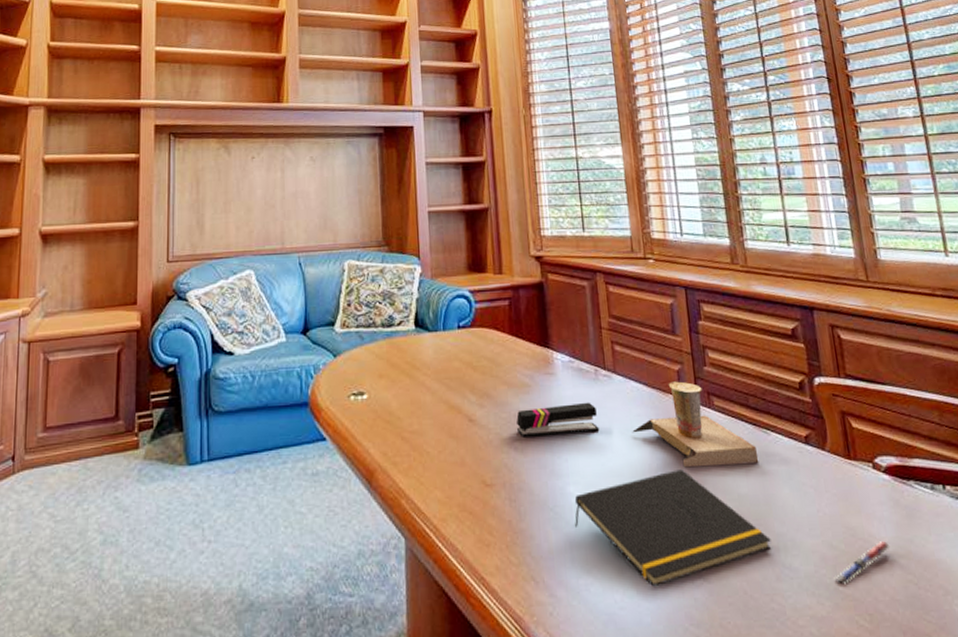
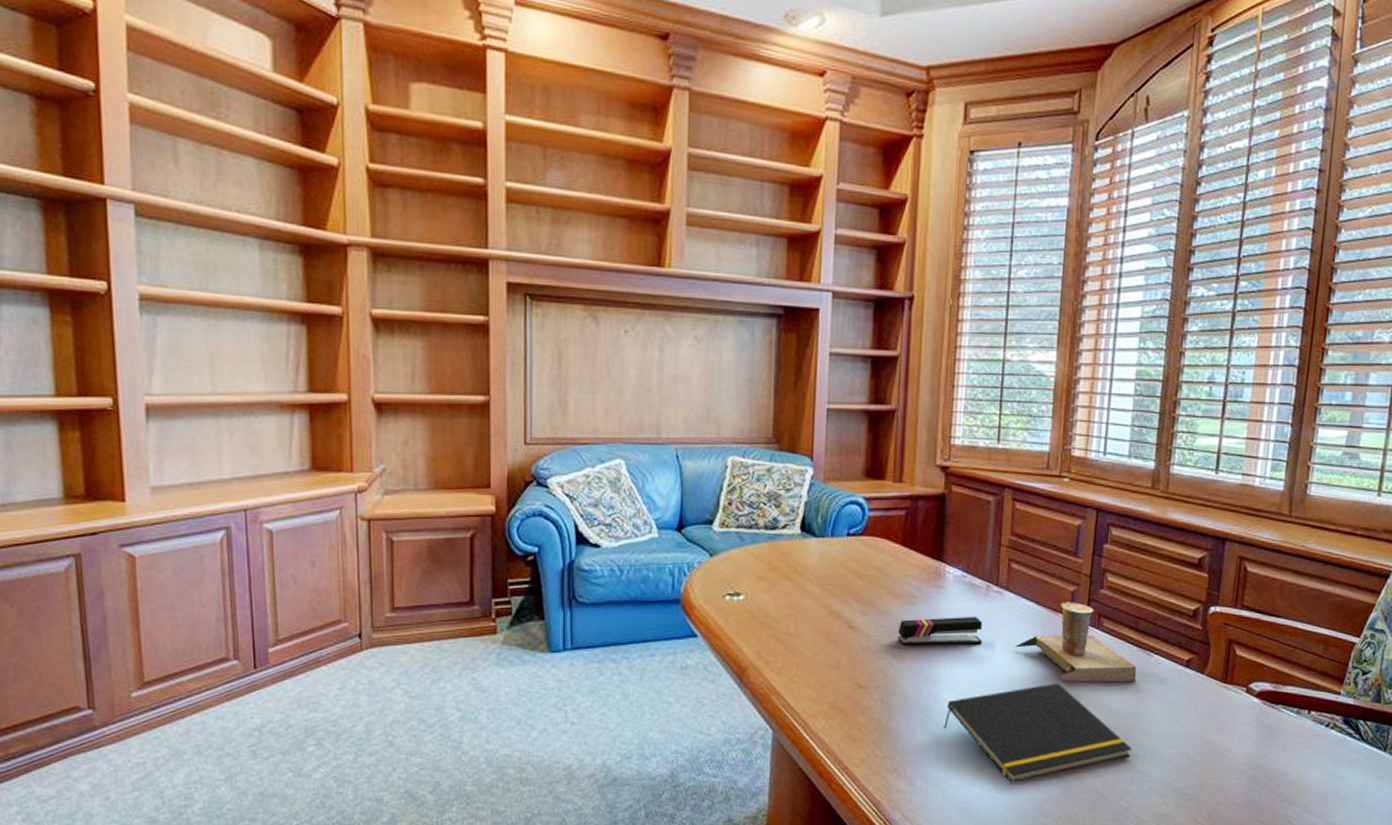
pen: present [834,541,890,585] -> none [1183,755,1244,789]

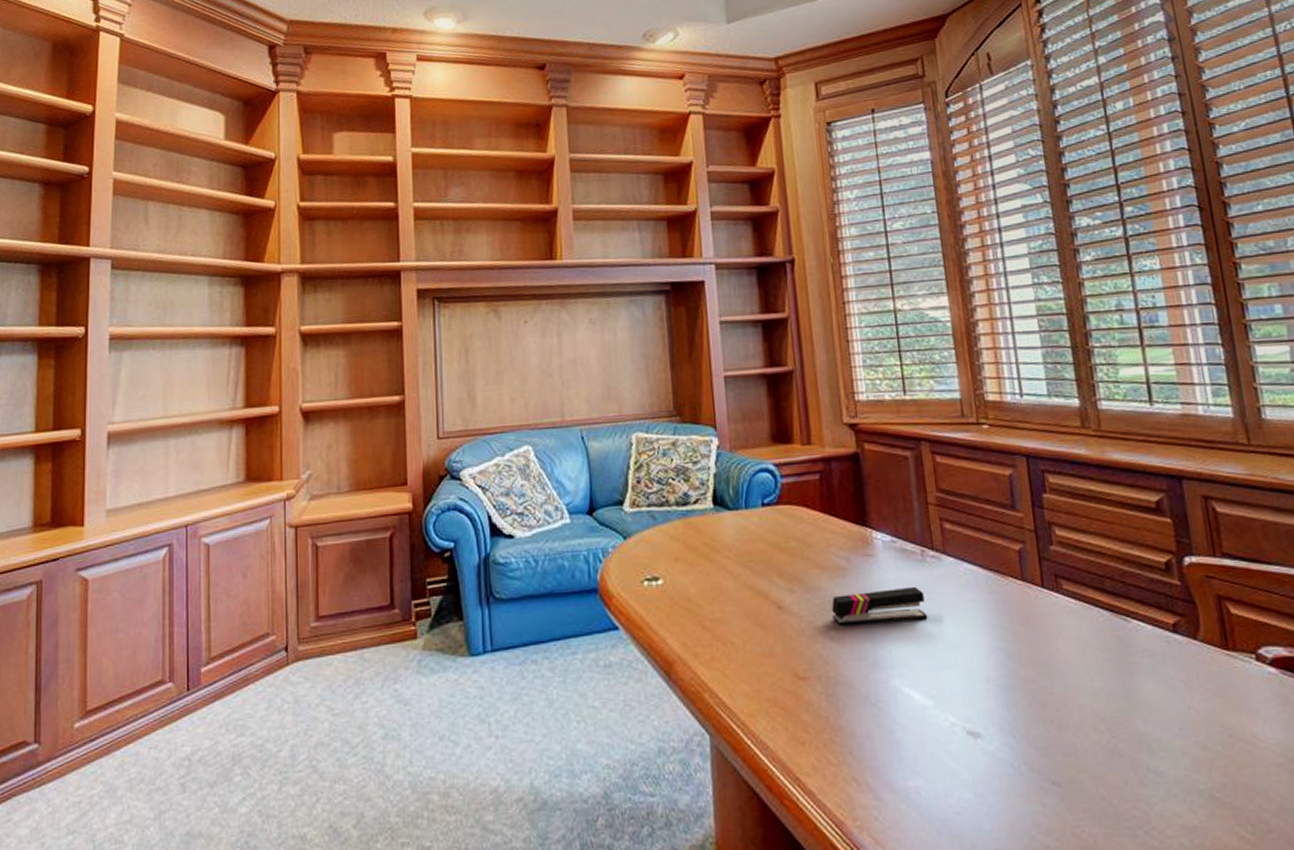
notepad: present [944,682,1132,782] -> none [900,660,1133,789]
cup: present [1014,602,1137,682] -> none [965,562,1117,659]

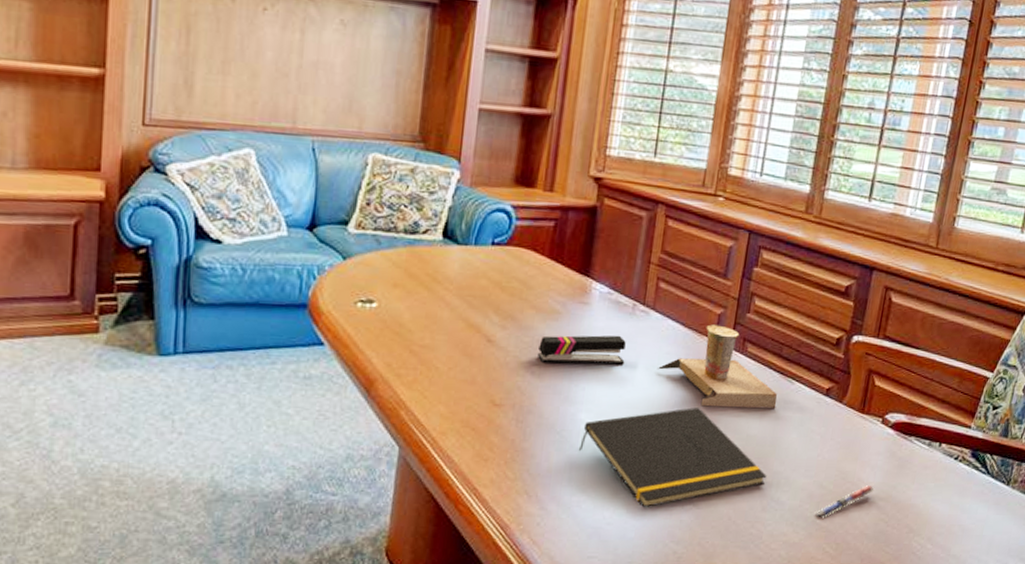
notepad: none [900,660,1133,789] -> present [579,406,767,507]
cup: none [965,562,1117,659] -> present [656,324,778,408]
pen: none [1208,743,1278,791] -> present [814,485,875,518]

